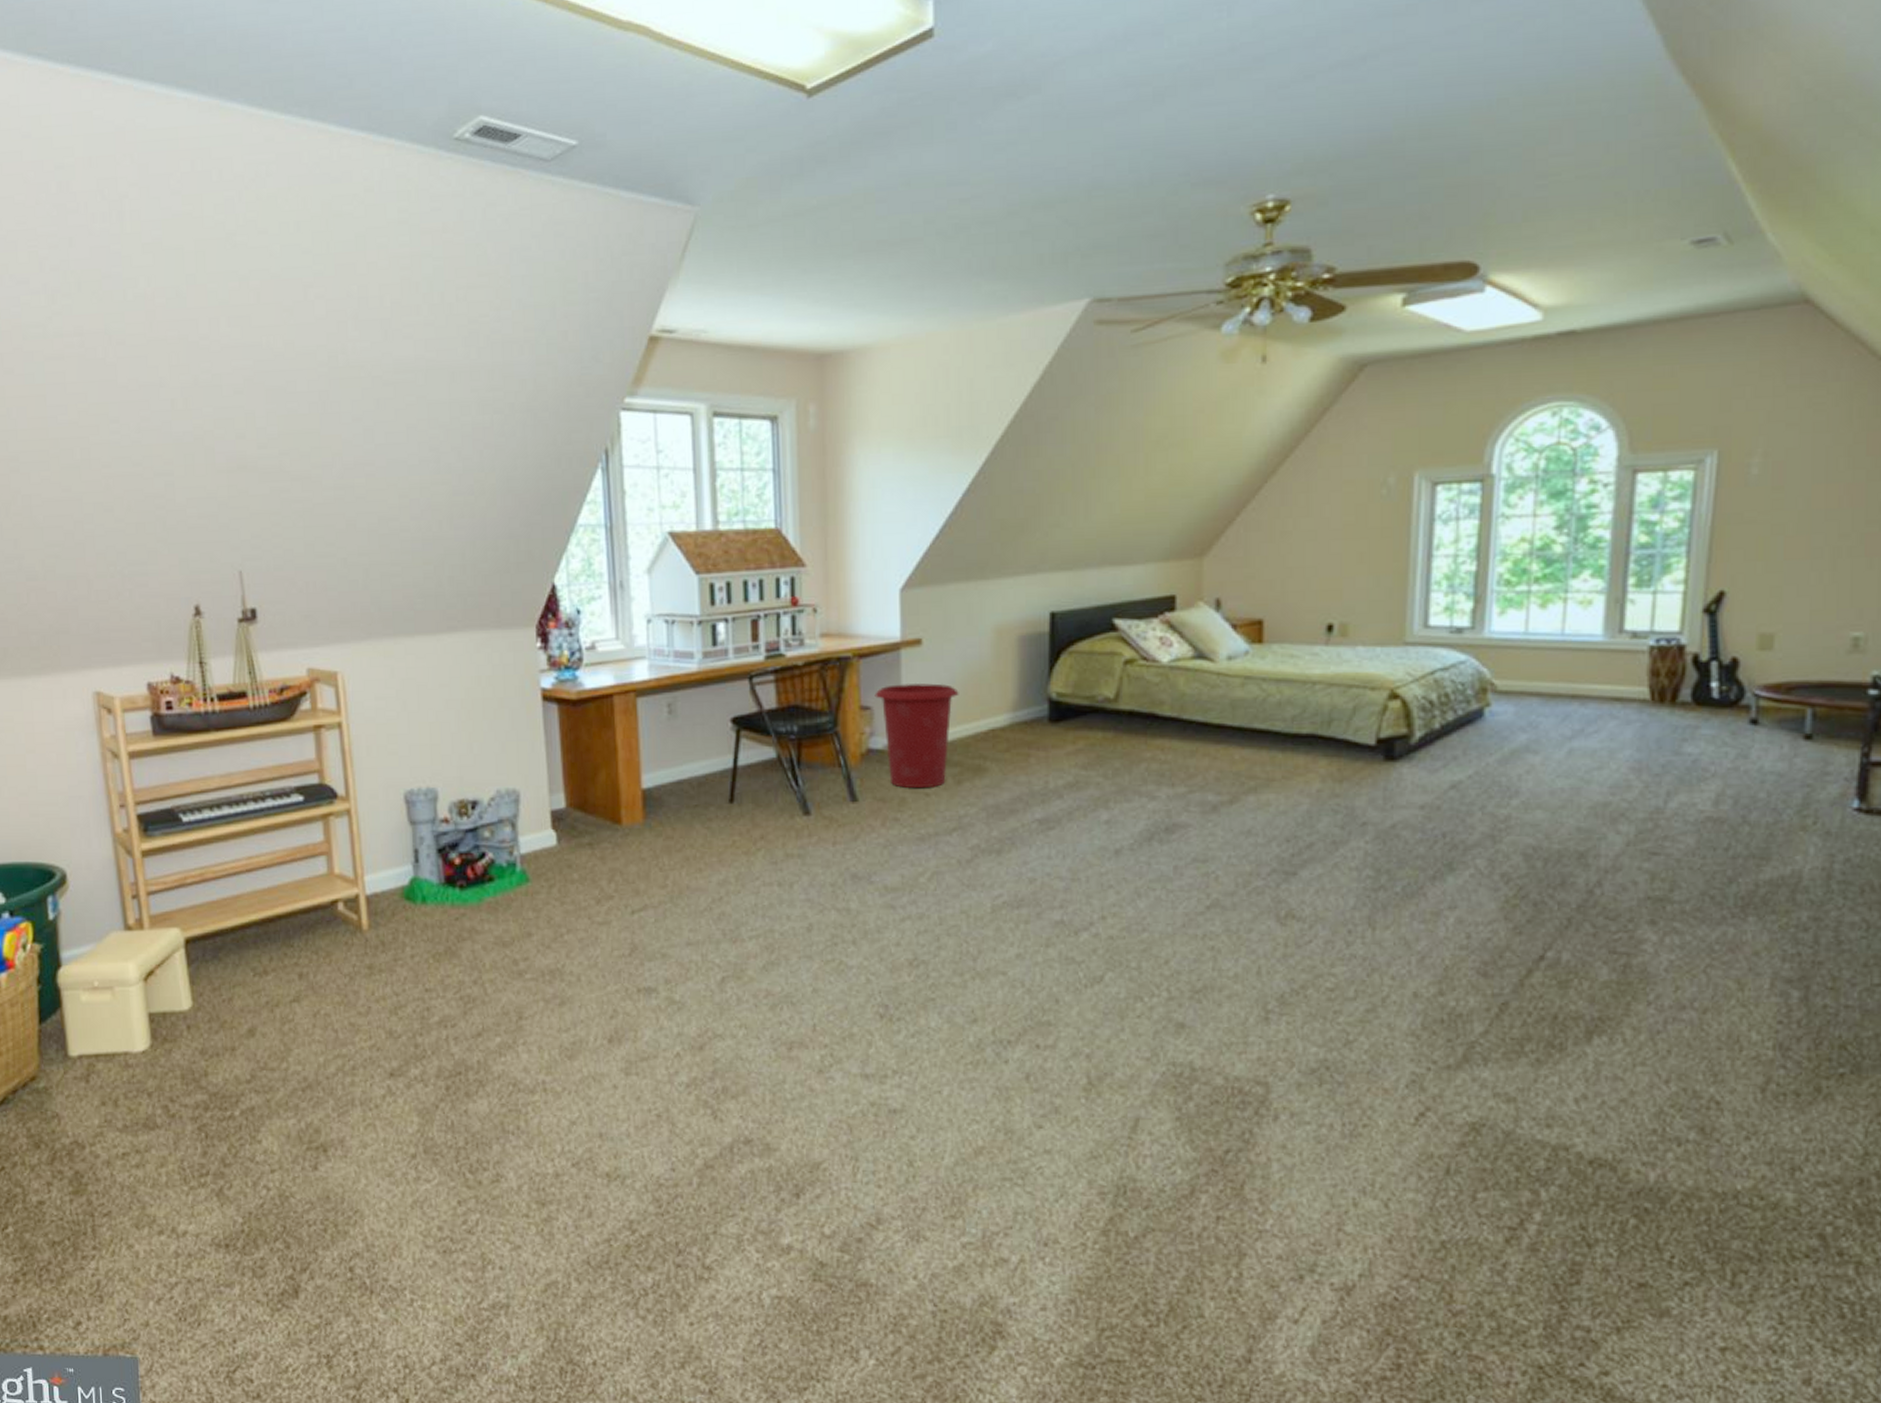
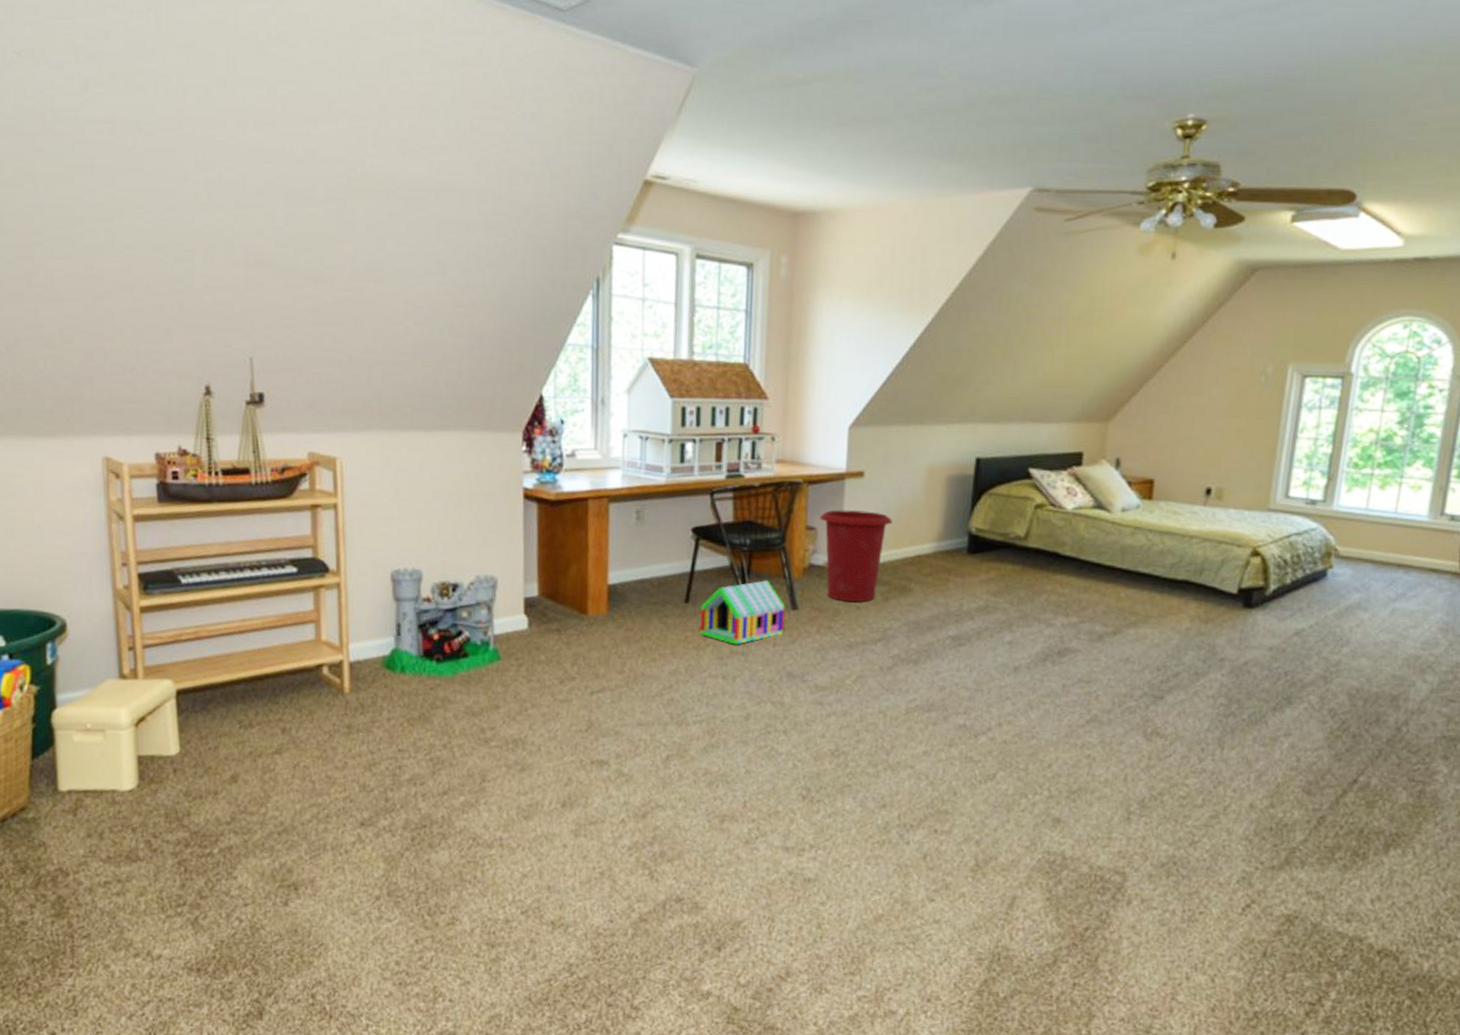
toy house: none [747,771,845,847] -> present [699,580,786,645]

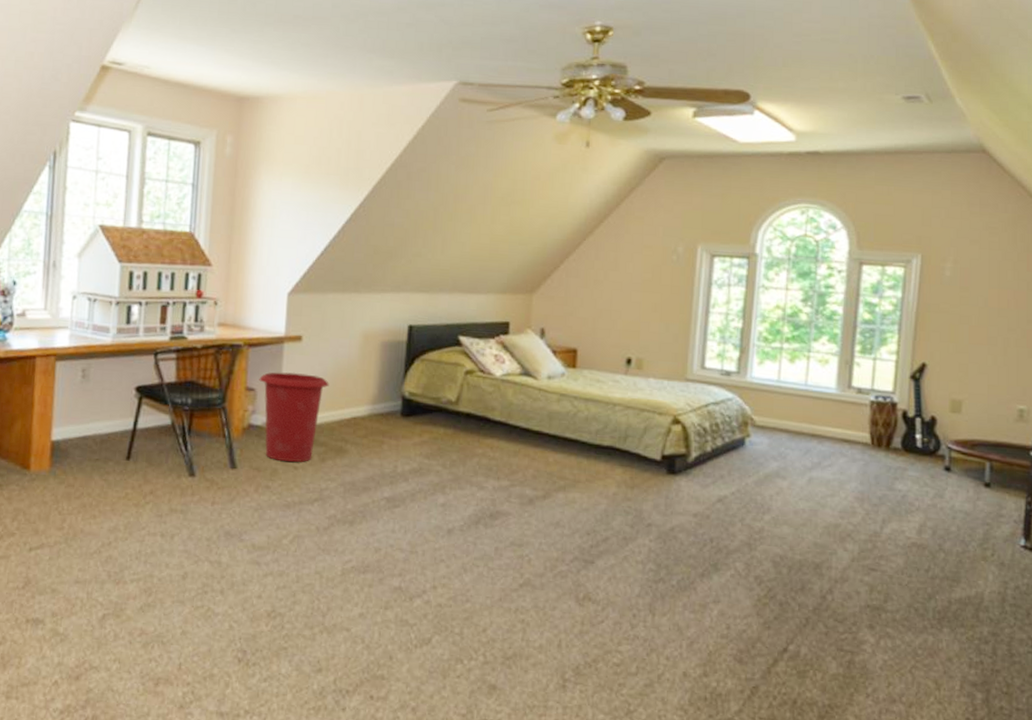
toy house: present [699,580,786,645] -> none [140,439,225,503]

